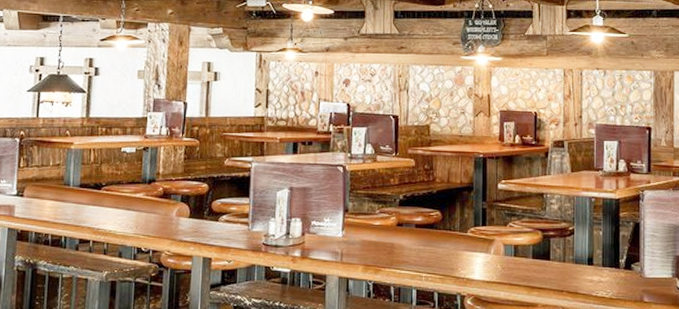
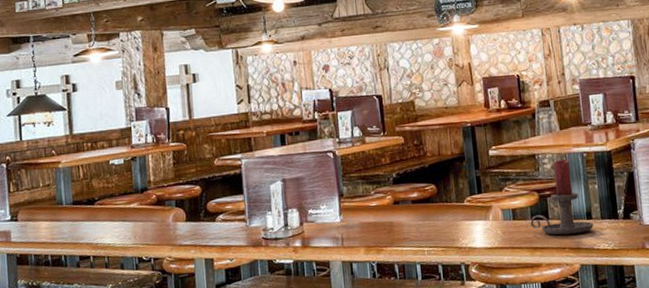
candle holder: none [531,202,594,278] -> present [530,159,594,235]

